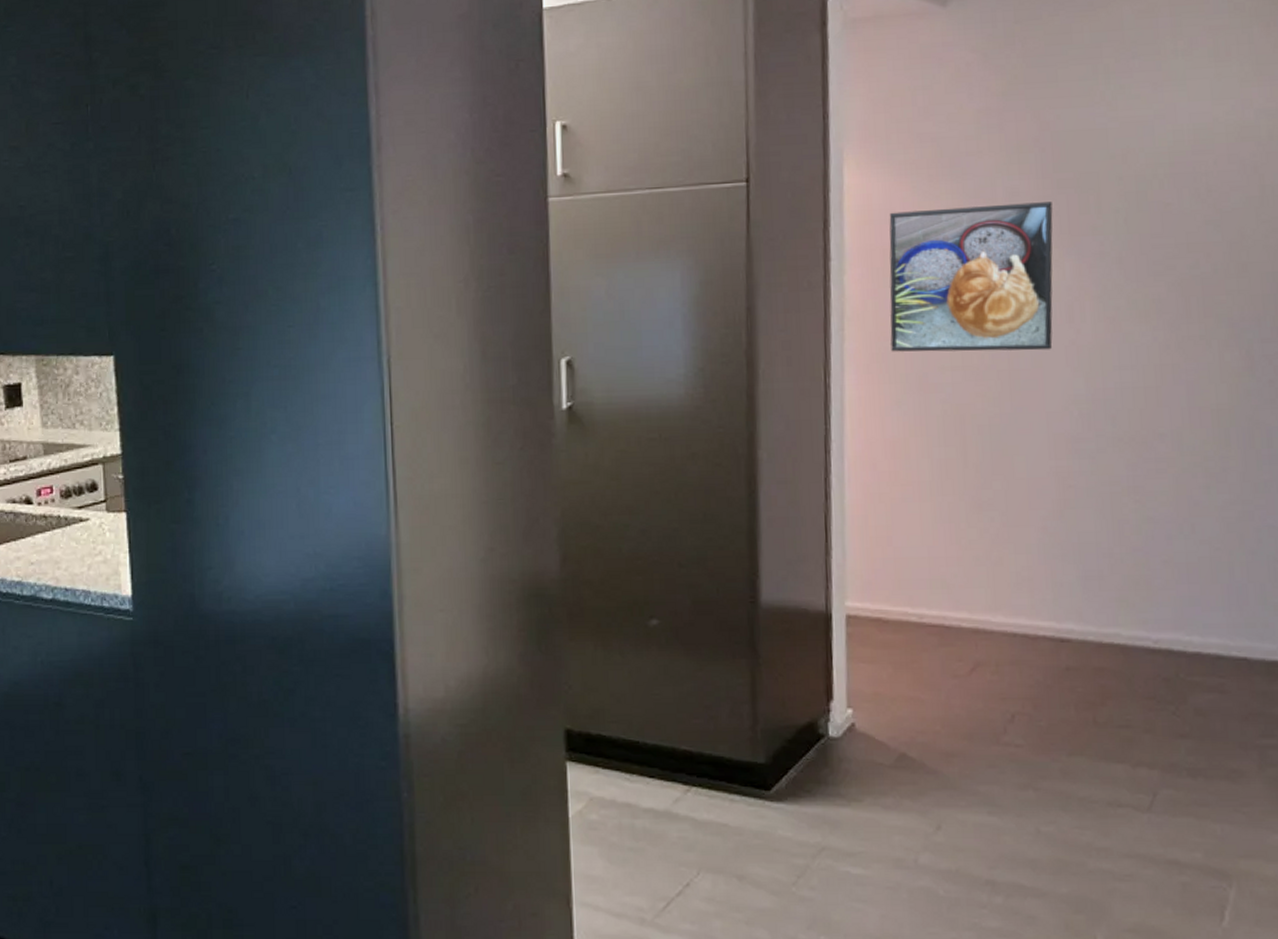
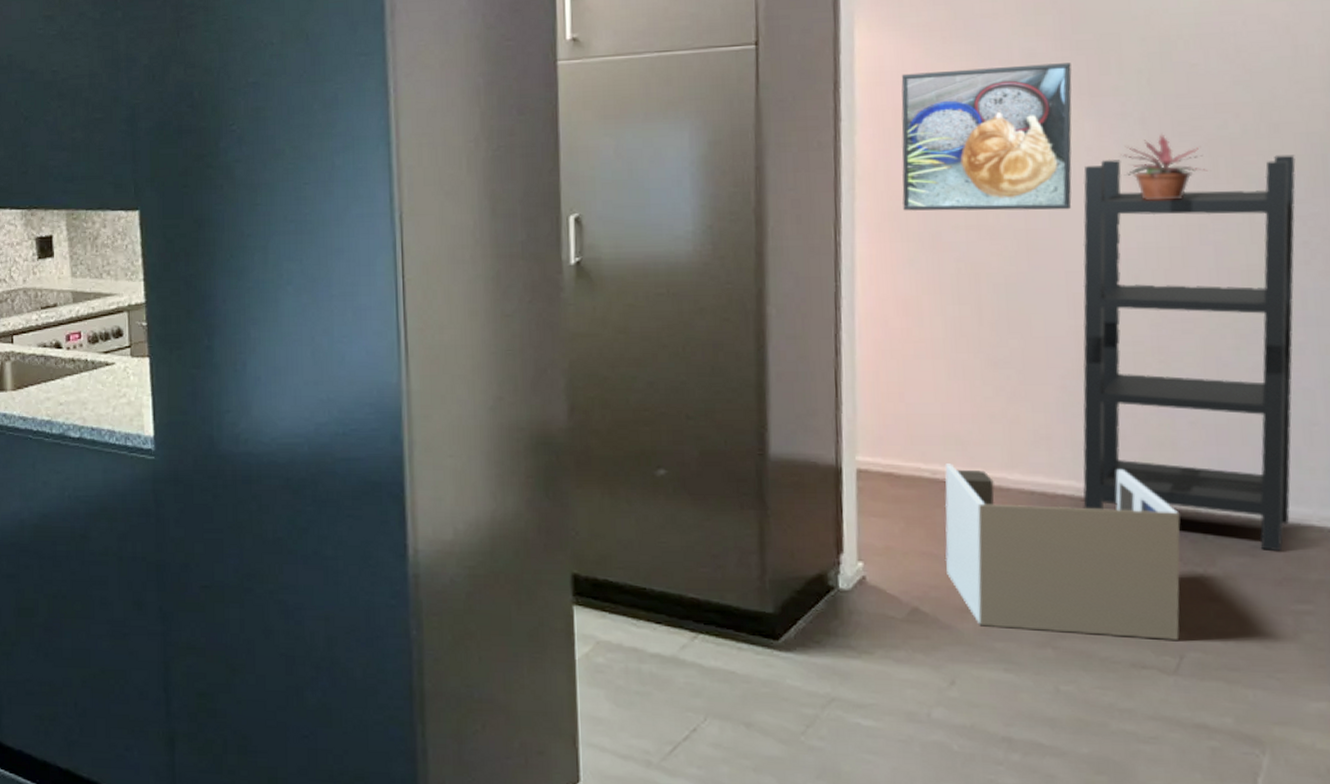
architectural model: none [930,607,1154,778] -> present [944,463,1181,640]
shelving unit: none [1062,294,1263,688] -> present [1082,155,1296,552]
potted plant: none [1099,273,1181,340] -> present [1121,134,1208,200]

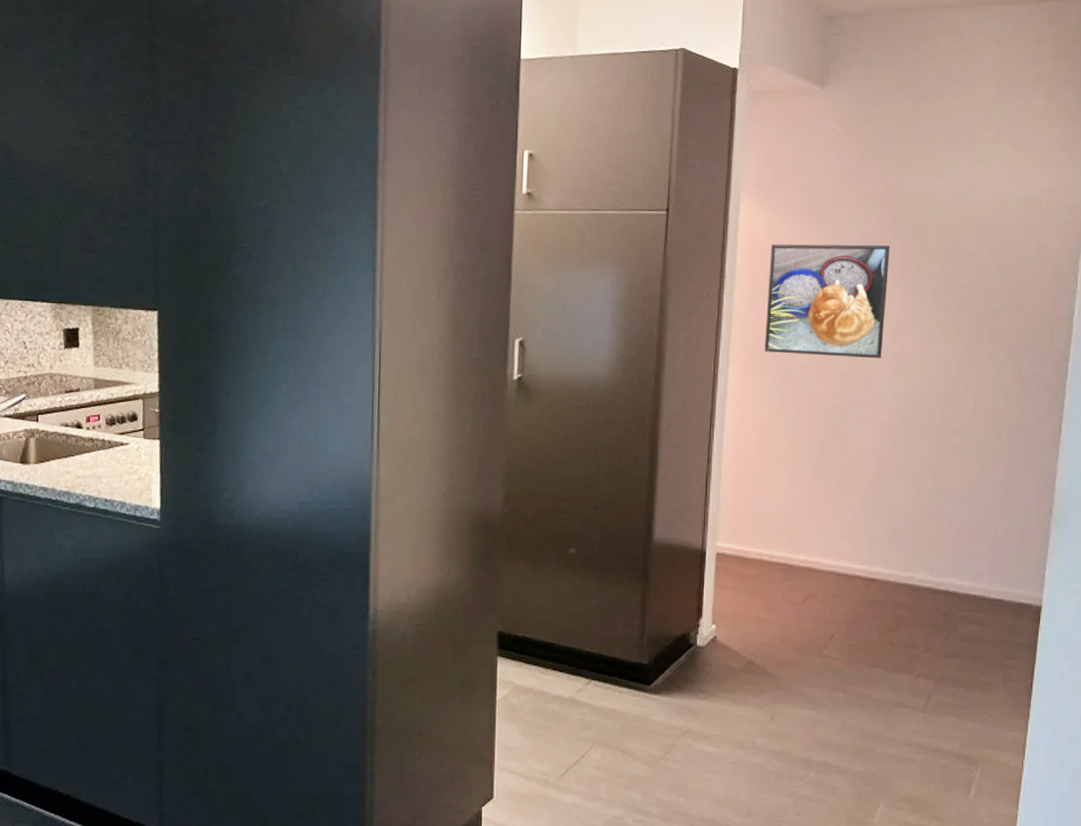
architectural model: present [944,463,1181,640] -> none [774,550,936,686]
shelving unit: present [1082,155,1296,552] -> none [872,322,1033,622]
potted plant: present [1121,134,1208,200] -> none [918,305,975,356]

